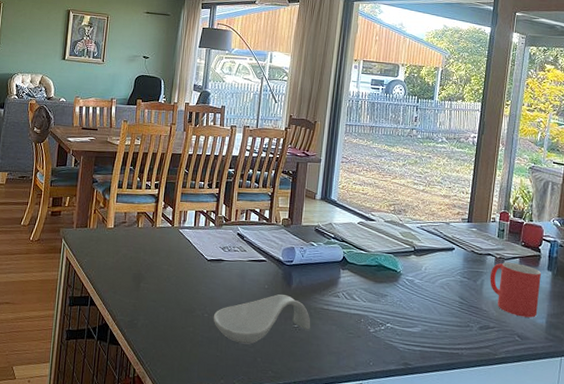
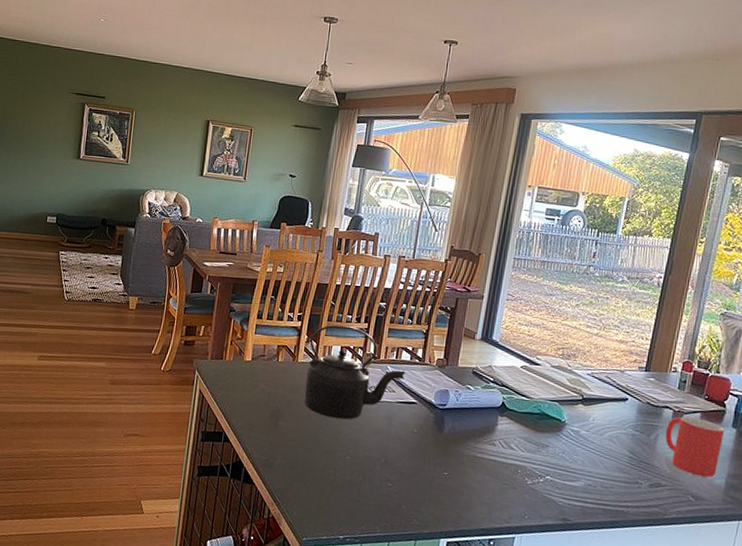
kettle: none [163,190,254,279] -> present [304,324,405,420]
spoon rest: present [213,294,311,344] -> none [355,439,463,491]

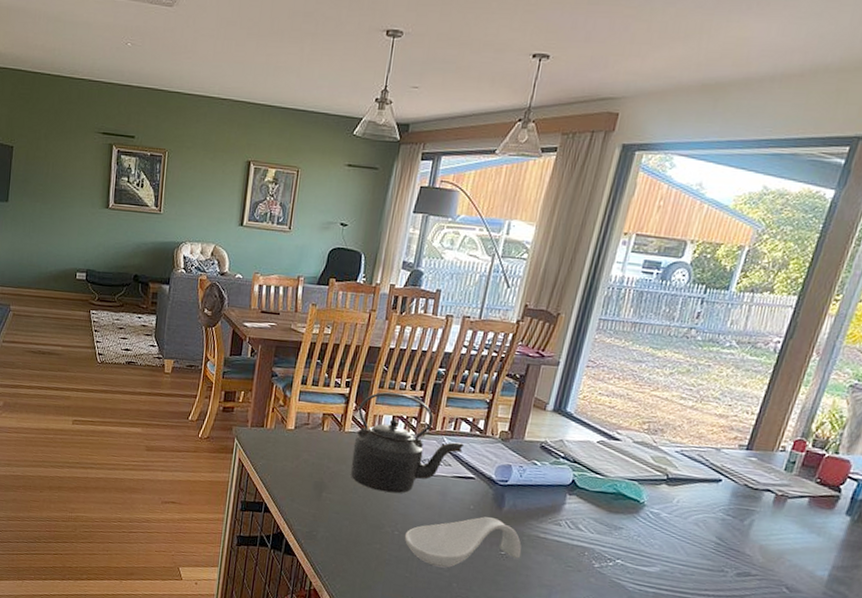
spoon rest: none [355,439,463,491] -> present [404,516,522,568]
mug: present [665,416,725,478] -> none [761,501,837,569]

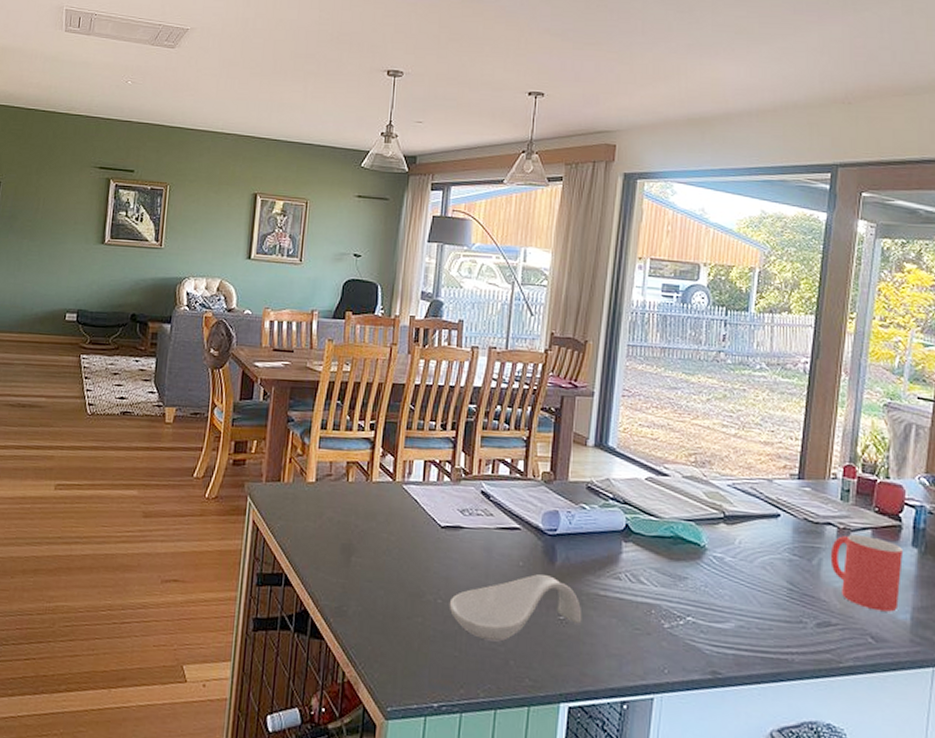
kettle: present [351,391,464,494] -> none [382,433,504,553]
mug: none [761,501,837,569] -> present [830,535,904,612]

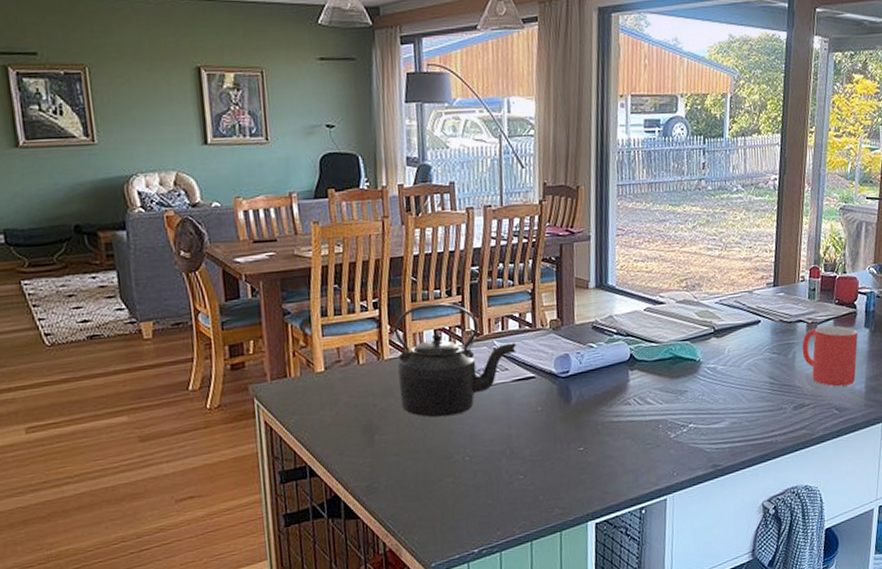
kettle: none [382,433,504,553] -> present [393,302,516,418]
spoon rest: present [449,574,582,642] -> none [476,414,600,484]

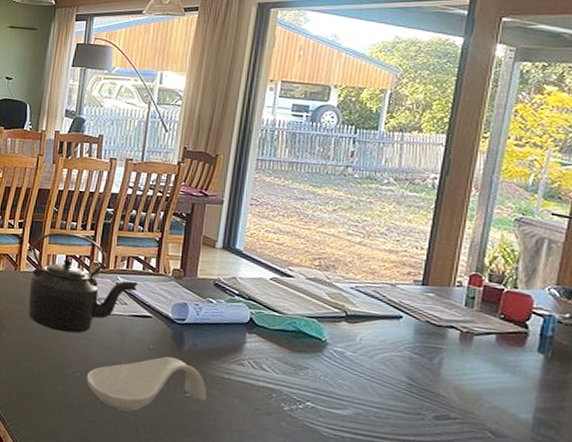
spoon rest: none [476,414,600,484] -> present [86,356,207,412]
mug: present [802,325,859,387] -> none [451,338,529,411]

